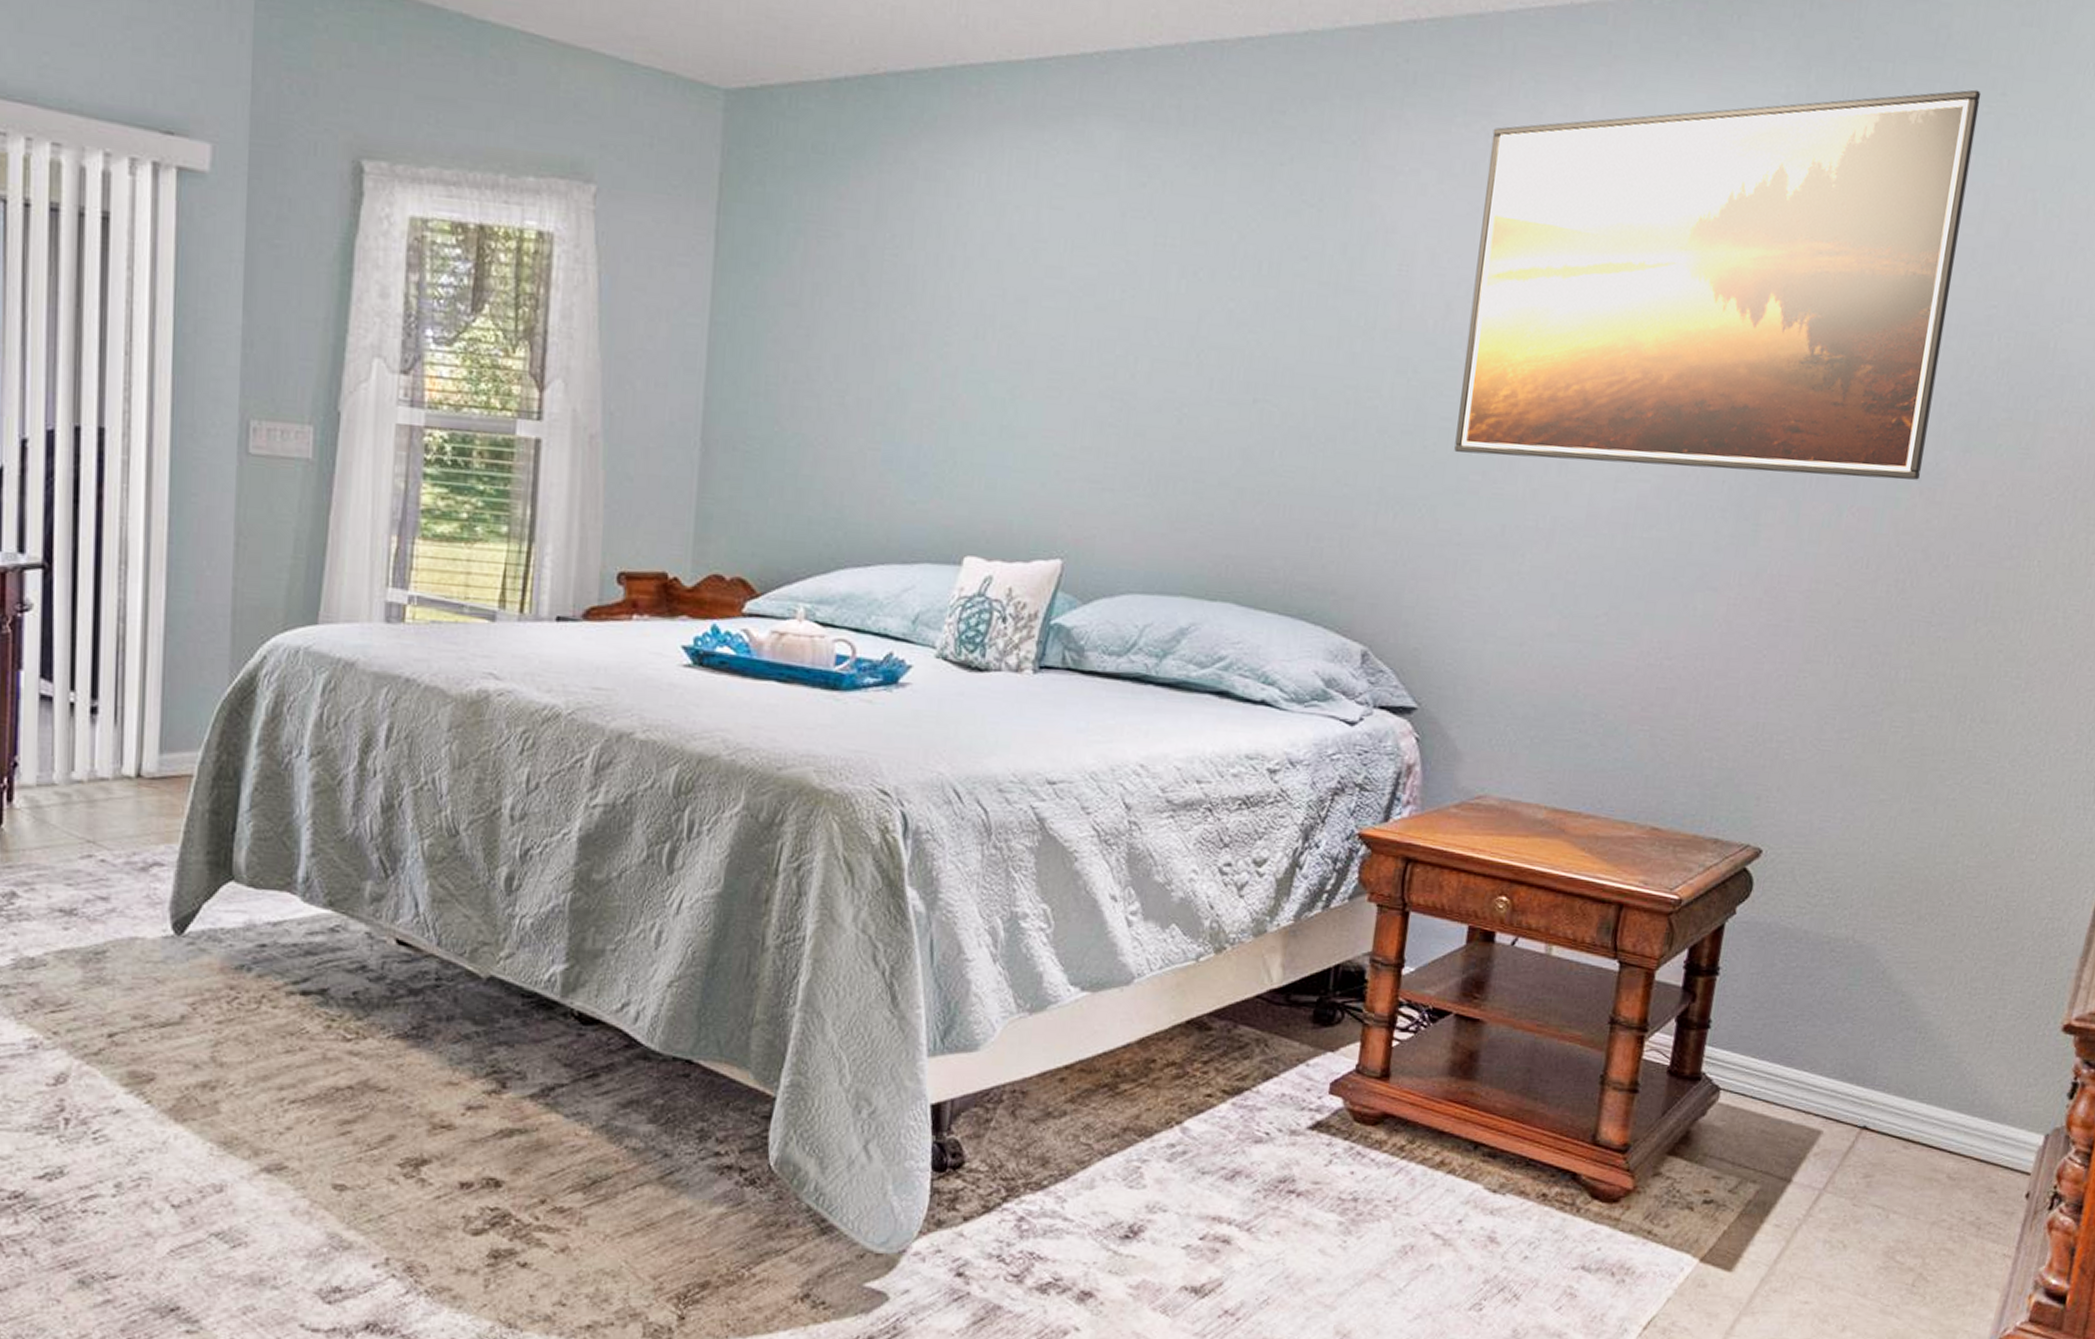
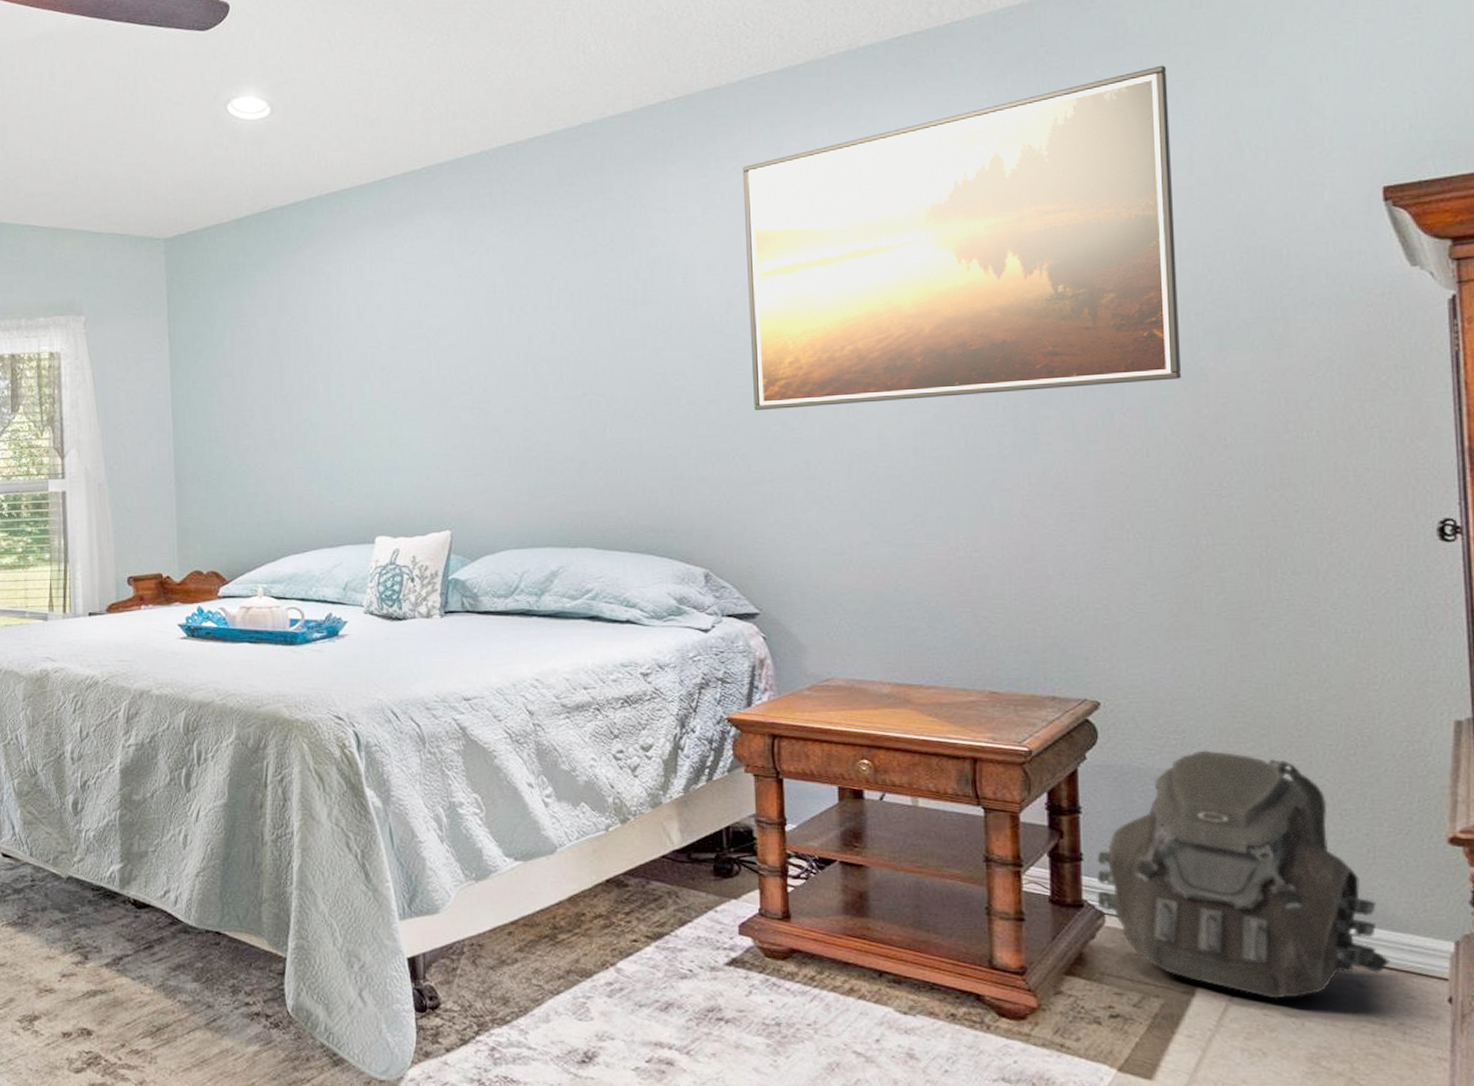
backpack: none [1715,913,1983,1189] -> present [1096,750,1390,999]

